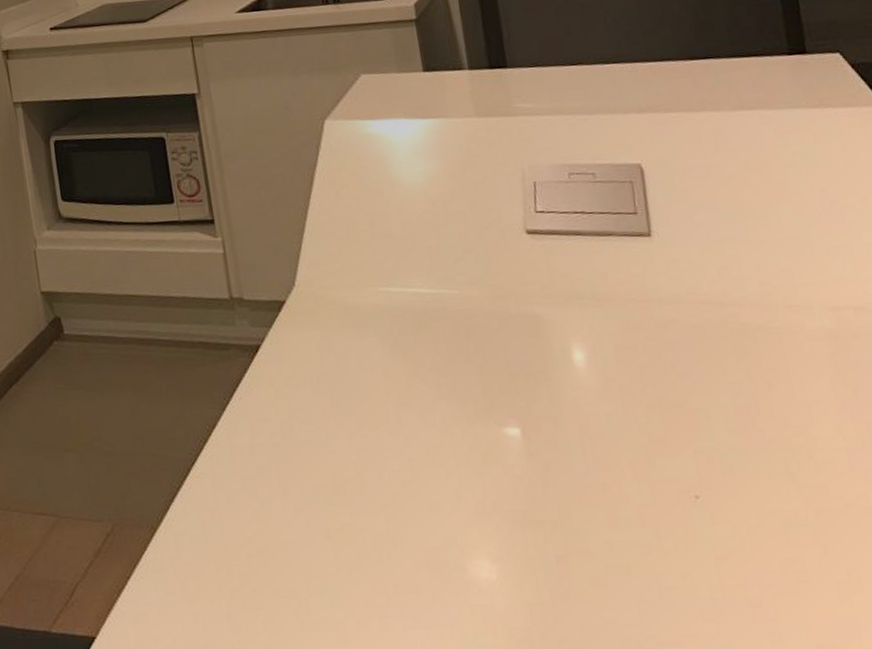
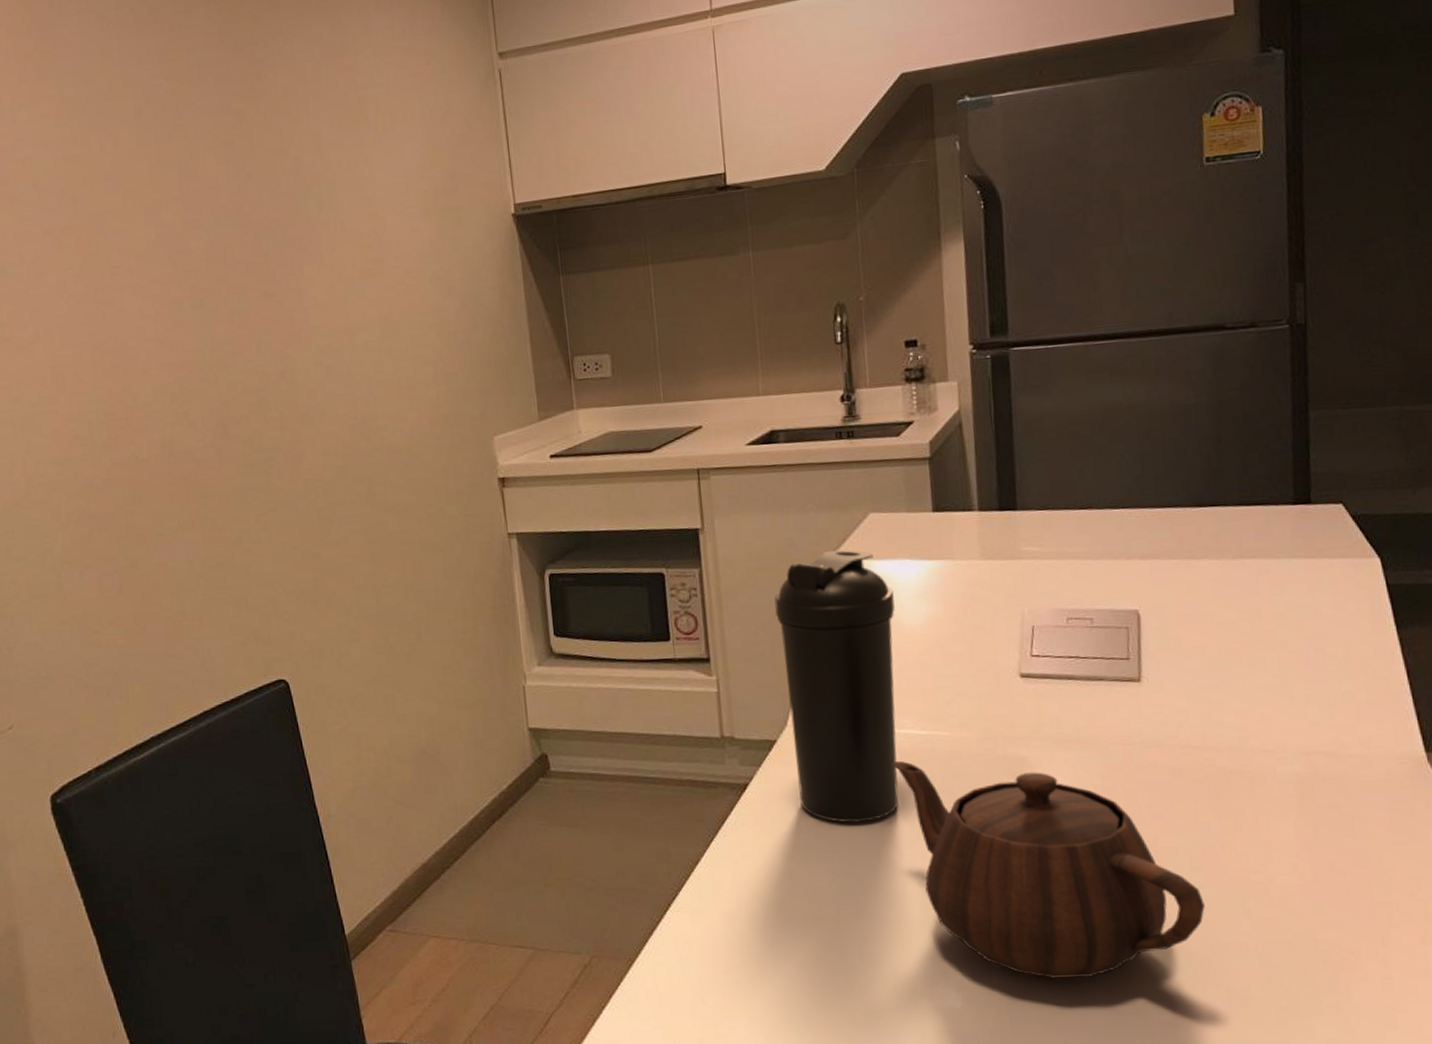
water bottle: none [273,110,414,385] -> present [774,549,899,823]
teapot: none [405,320,747,549] -> present [894,760,1205,979]

